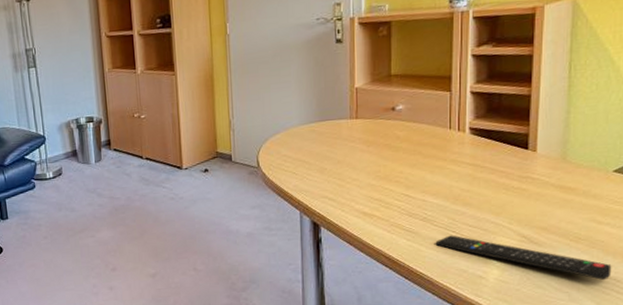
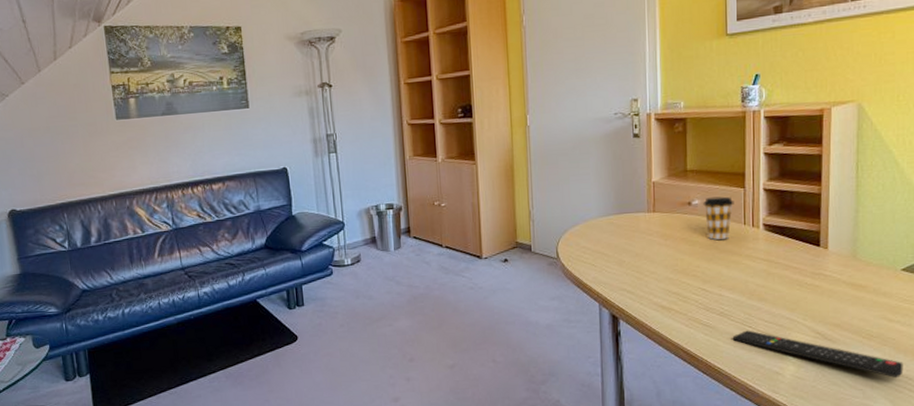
coffee cup: none [407,100,440,145] -> present [703,196,734,240]

